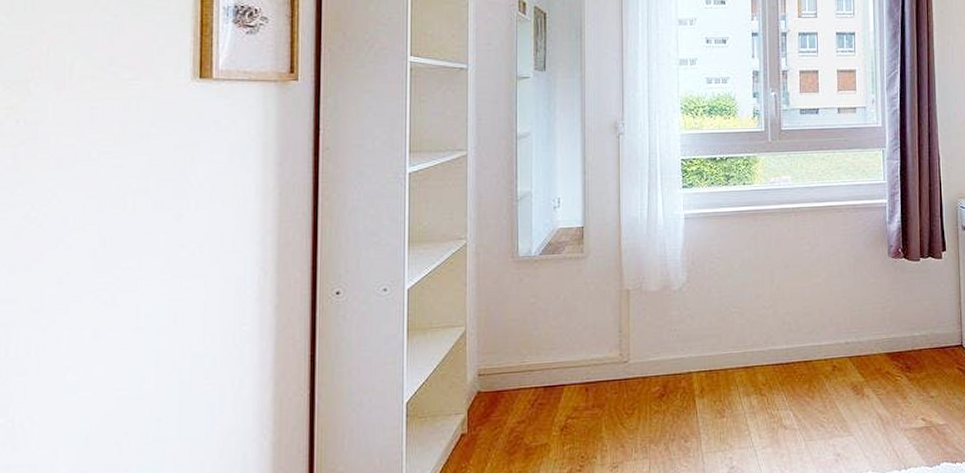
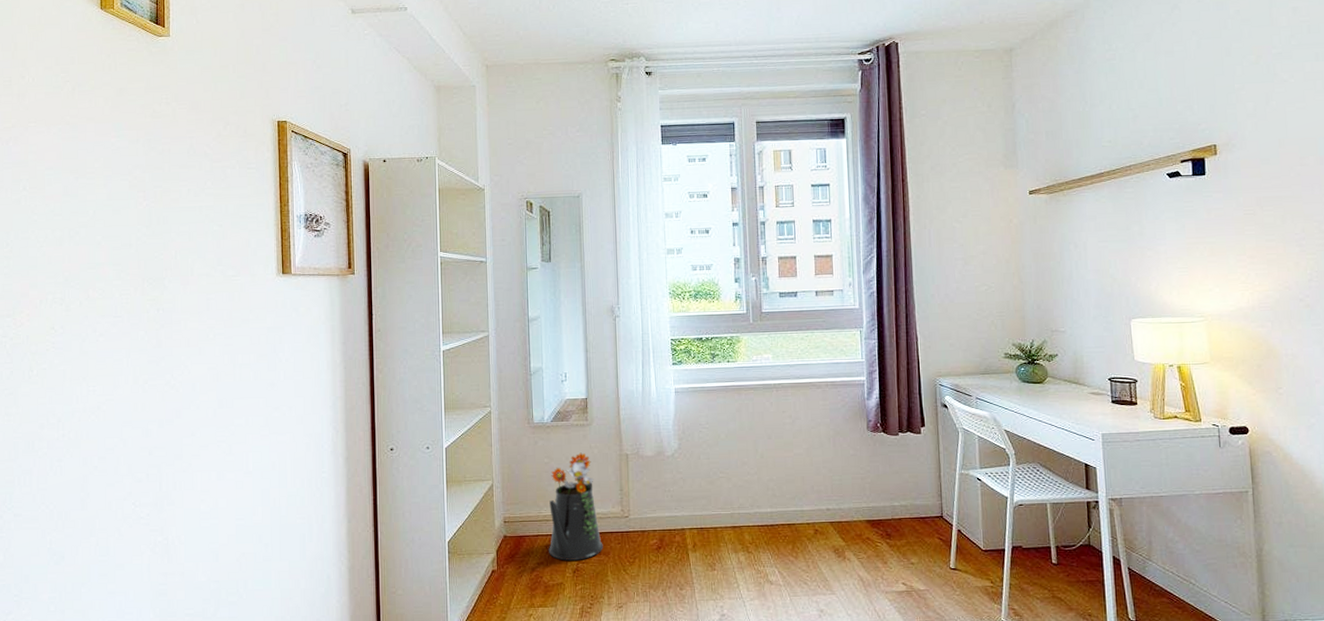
watering can: none [532,289,598,417] -> present [549,452,603,561]

